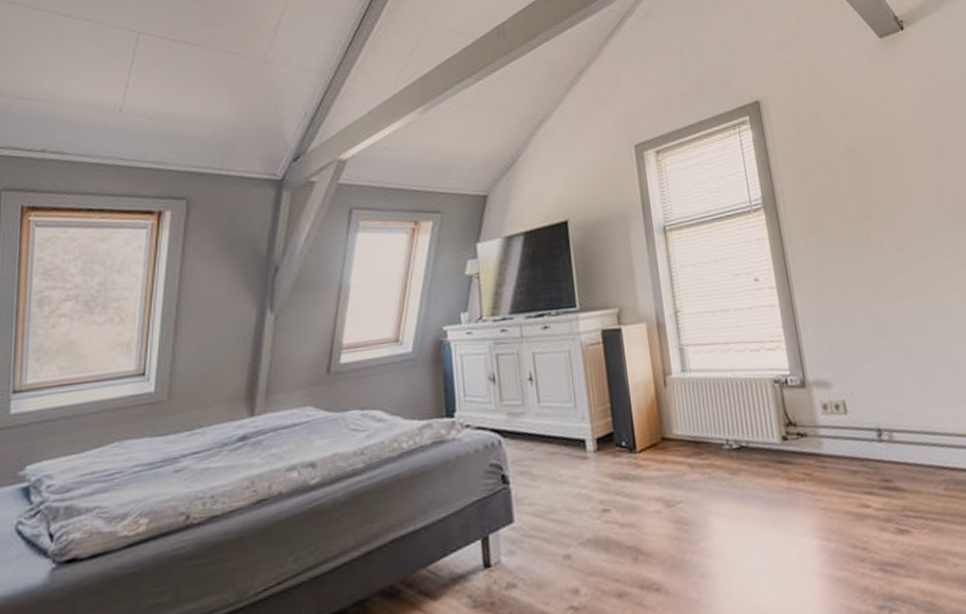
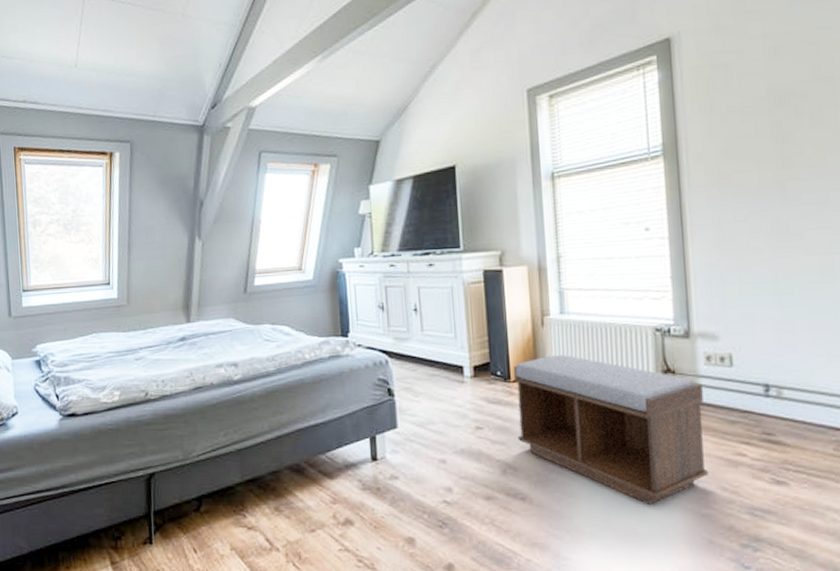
bench: none [638,416,839,576] -> present [513,354,708,505]

